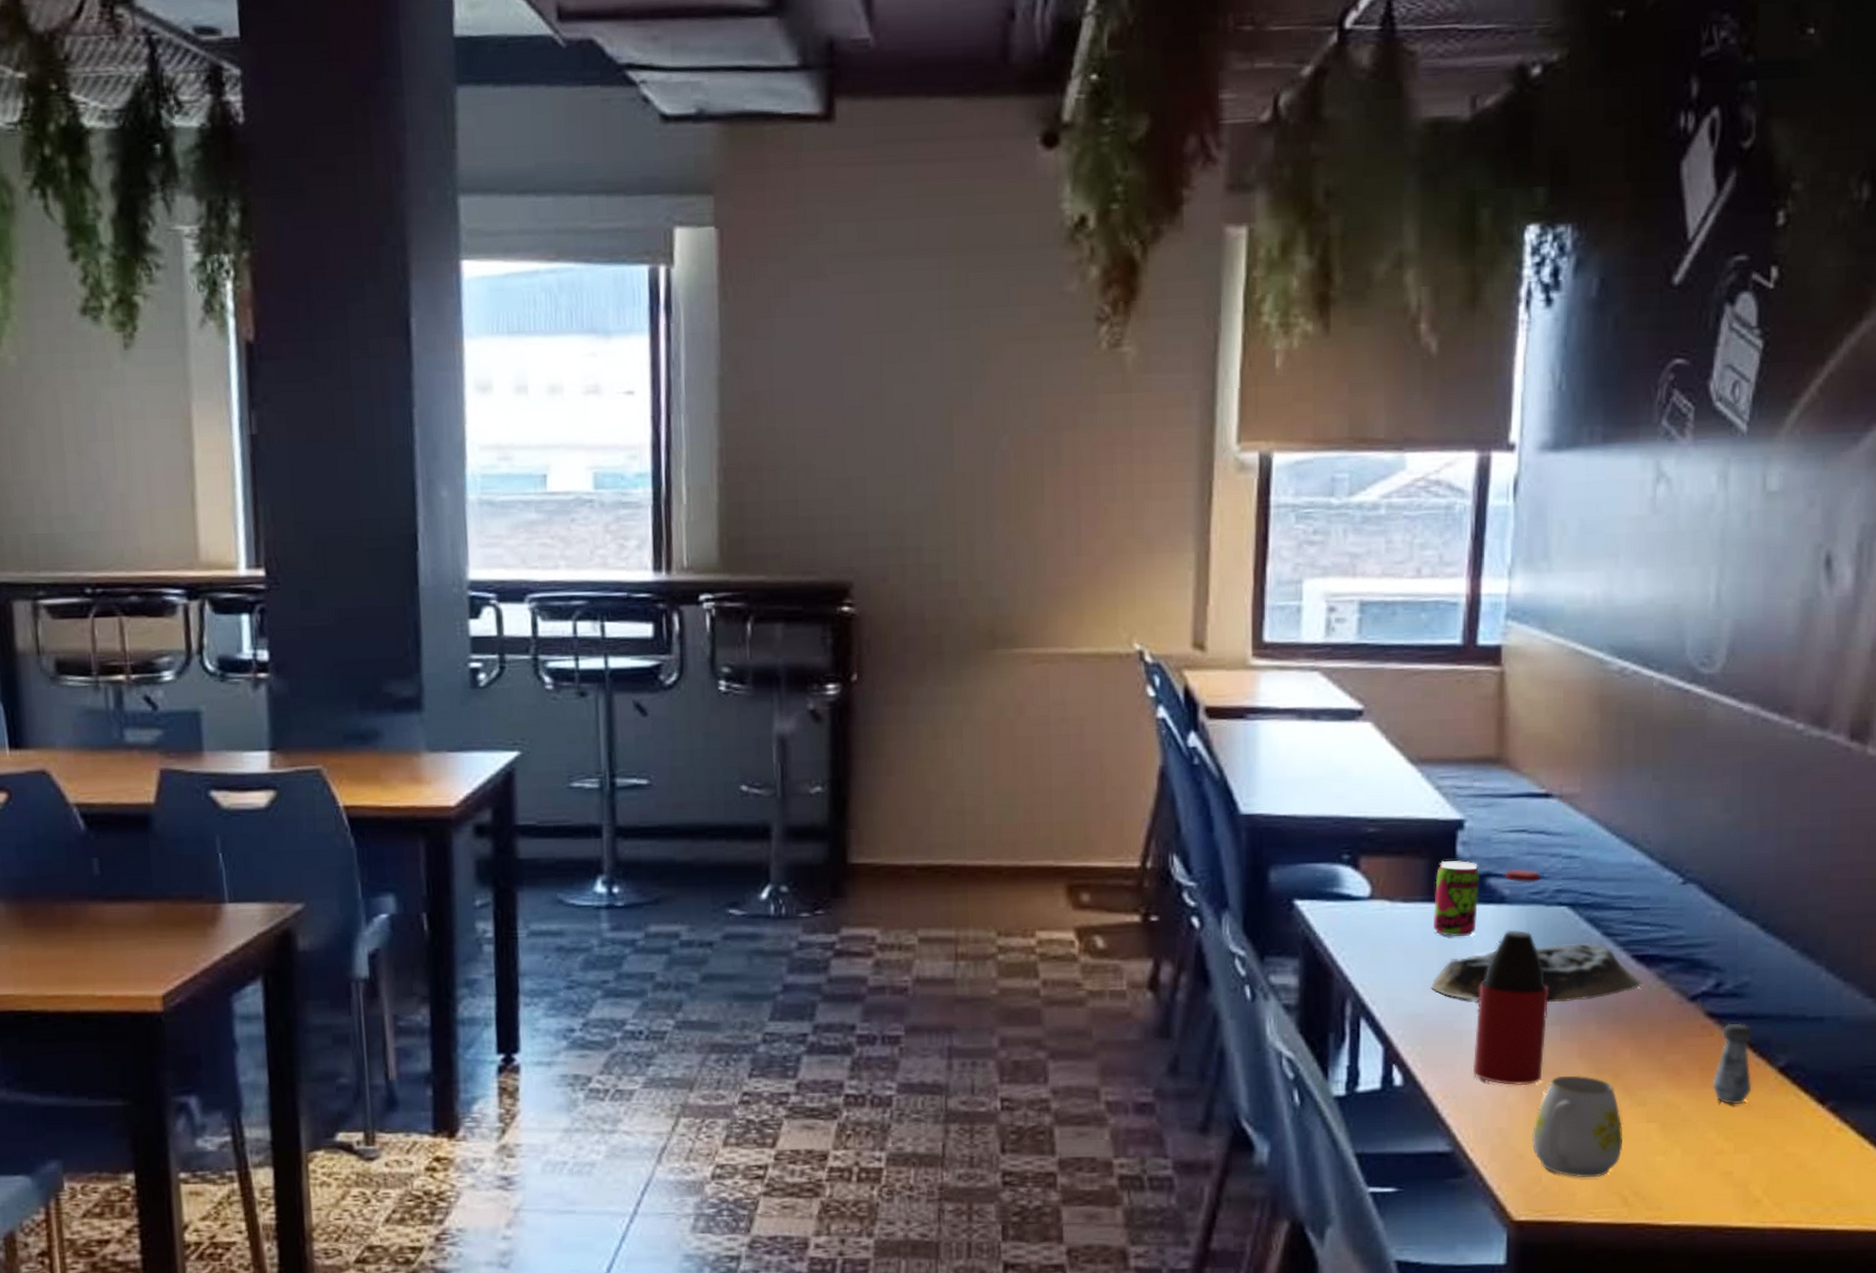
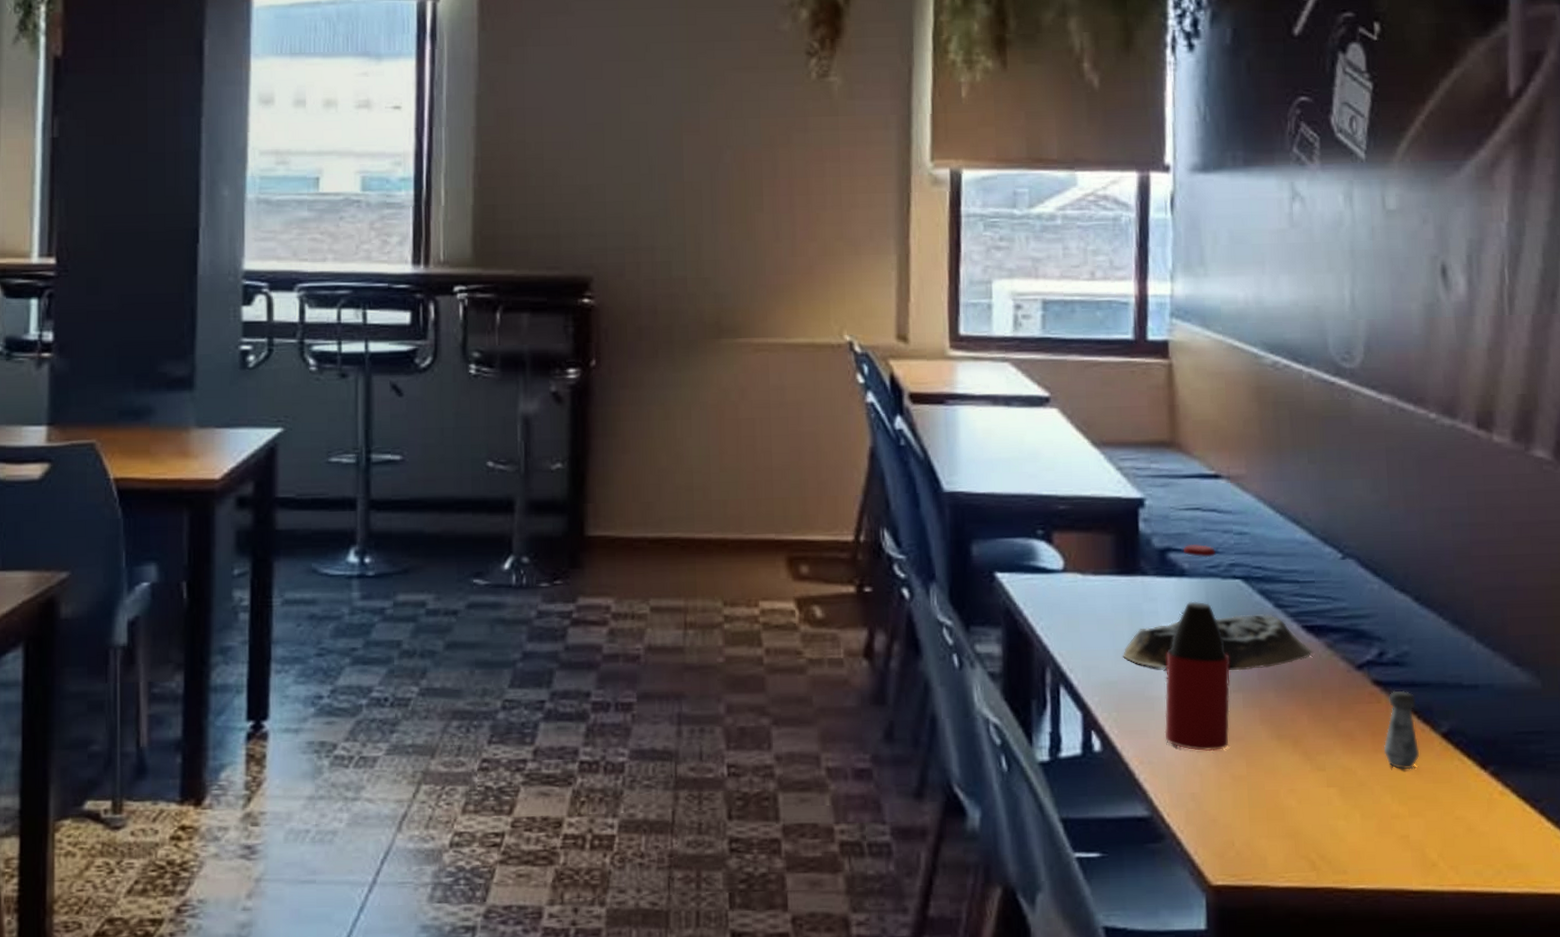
beverage can: present [1432,861,1479,937] -> none [1121,536,1162,608]
mug: present [1531,1075,1623,1178] -> none [1222,741,1307,843]

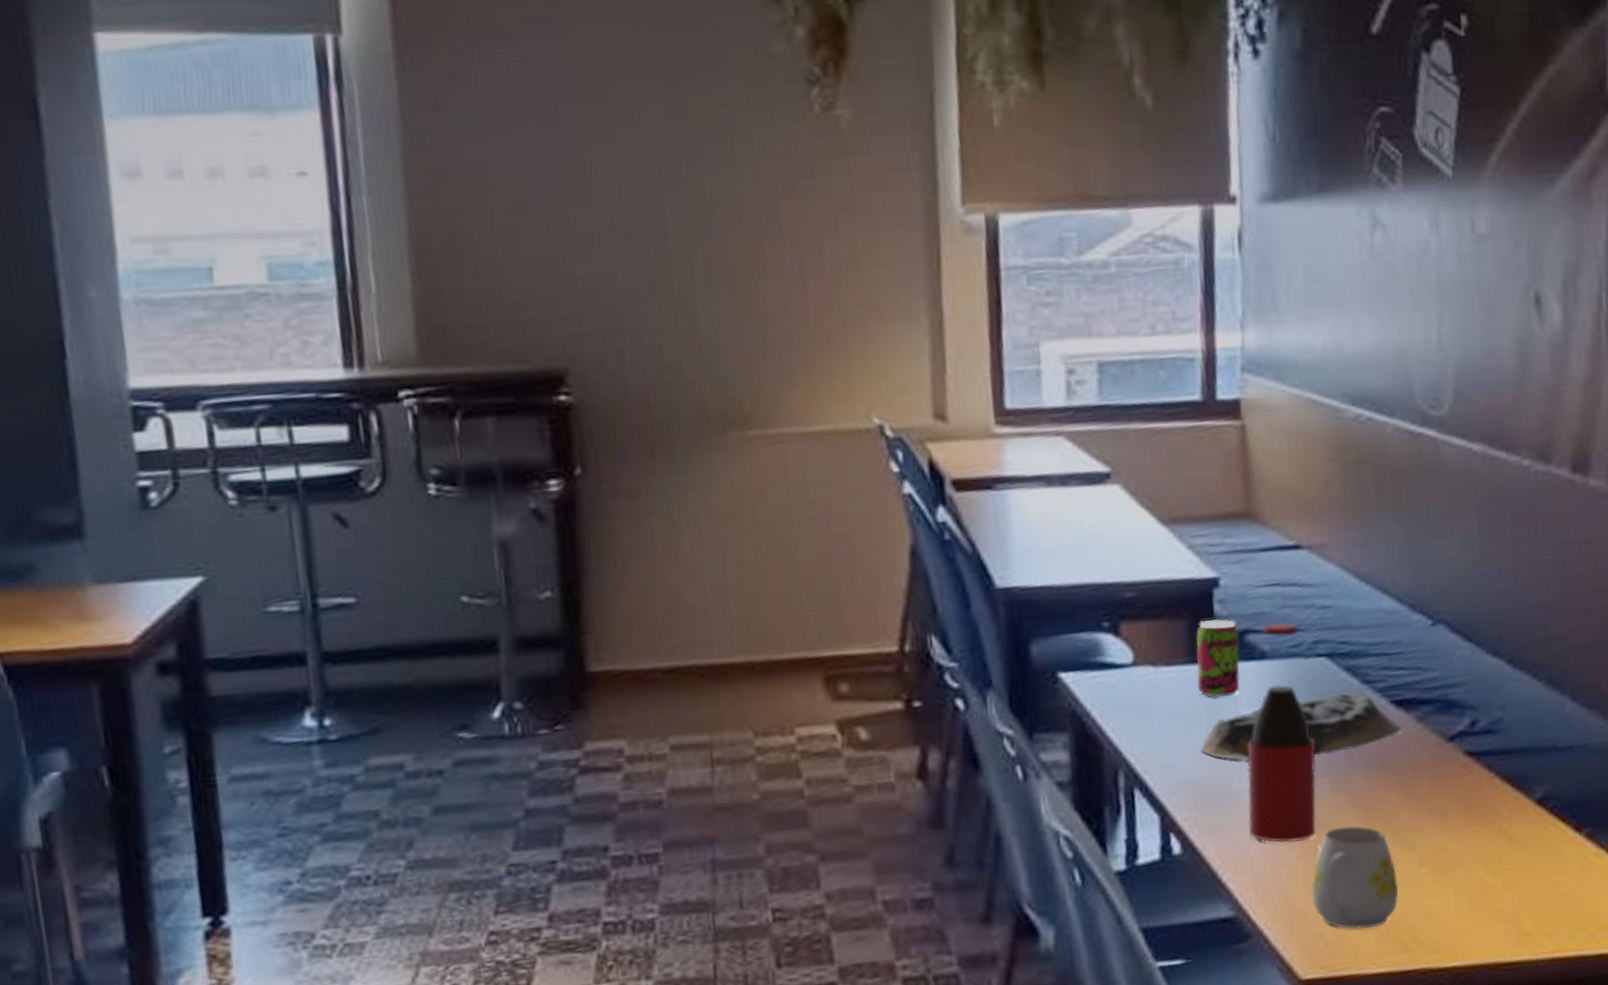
beverage can: none [1121,536,1162,608] -> present [1196,619,1240,698]
mug: none [1222,741,1307,843] -> present [1311,826,1399,930]
salt shaker: present [1383,690,1420,770] -> none [1476,759,1513,841]

